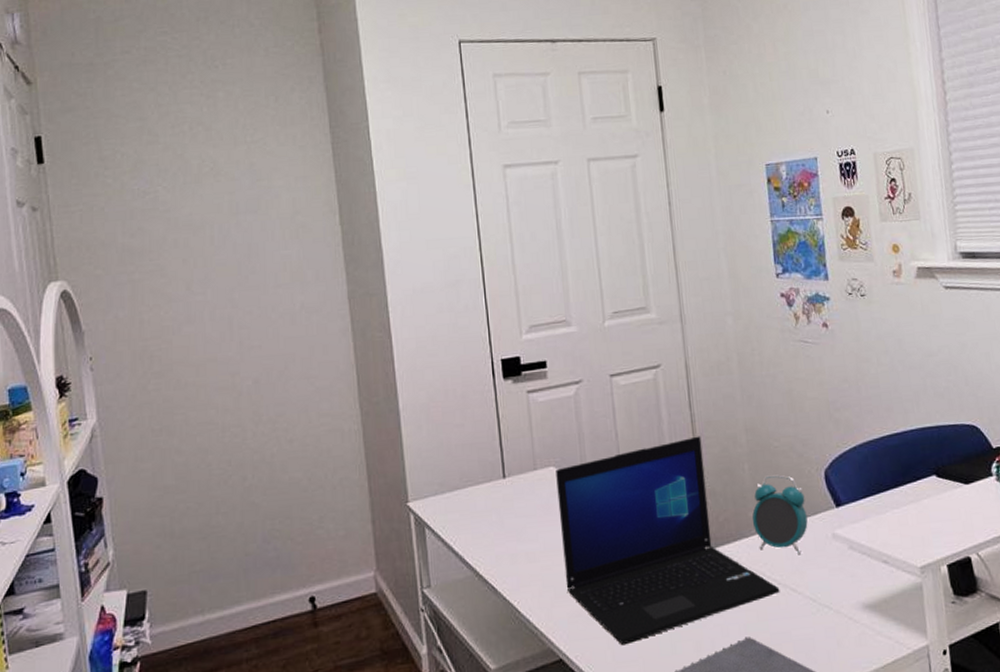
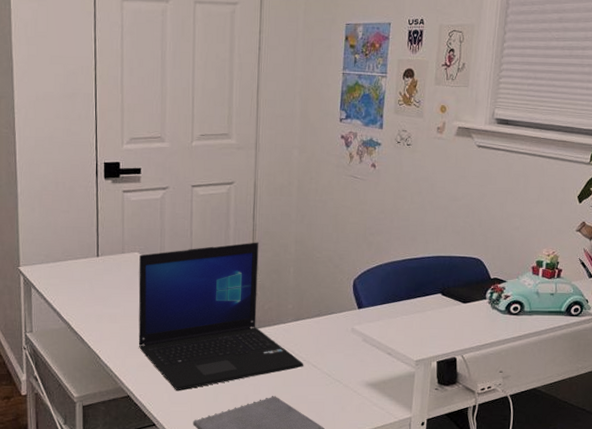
alarm clock: present [752,474,808,555] -> none [290,279,335,341]

